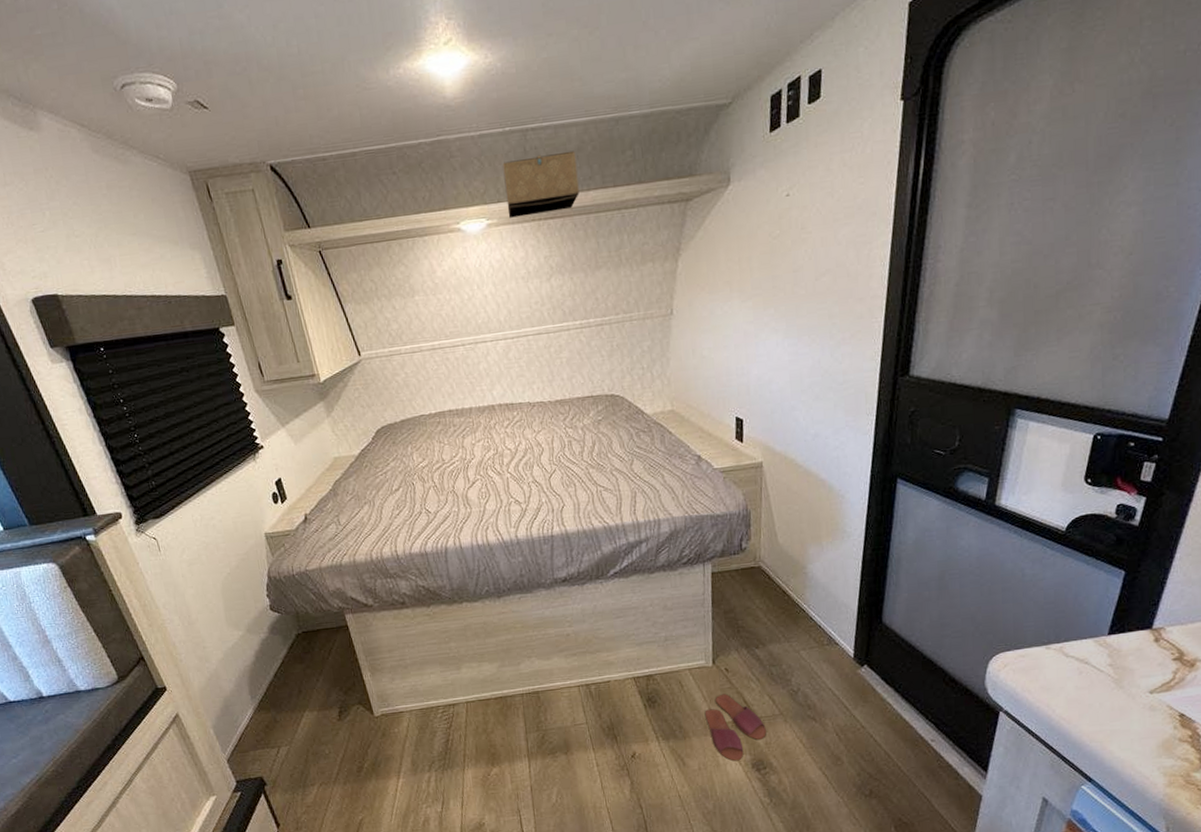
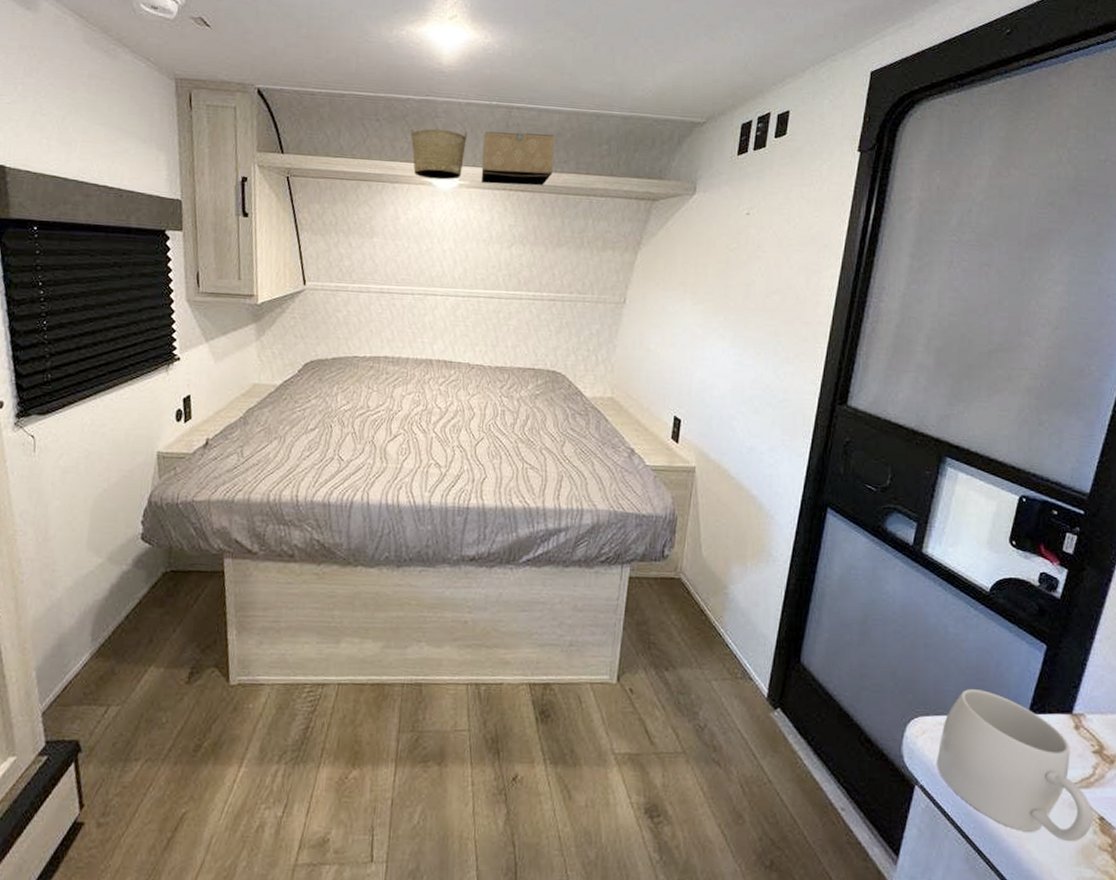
basket: none [428,166,488,225] -> present [410,128,467,180]
slippers: present [704,693,766,761] -> none [600,718,665,803]
mug: none [1019,620,1173,739] -> present [937,688,1093,842]

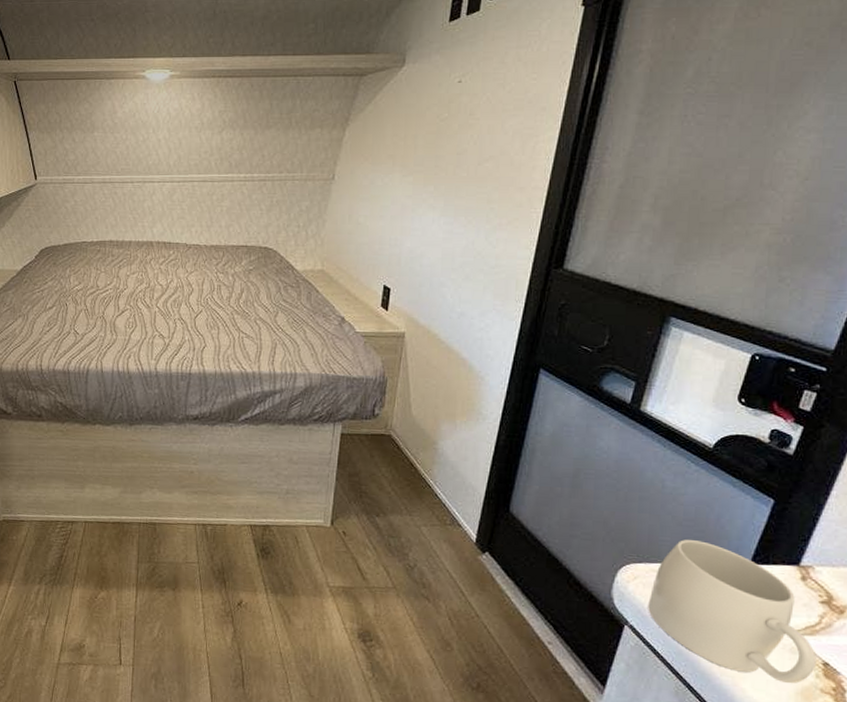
basket: present [410,128,467,180] -> none [122,23,176,72]
decorative box: present [480,131,555,186] -> none [191,18,261,72]

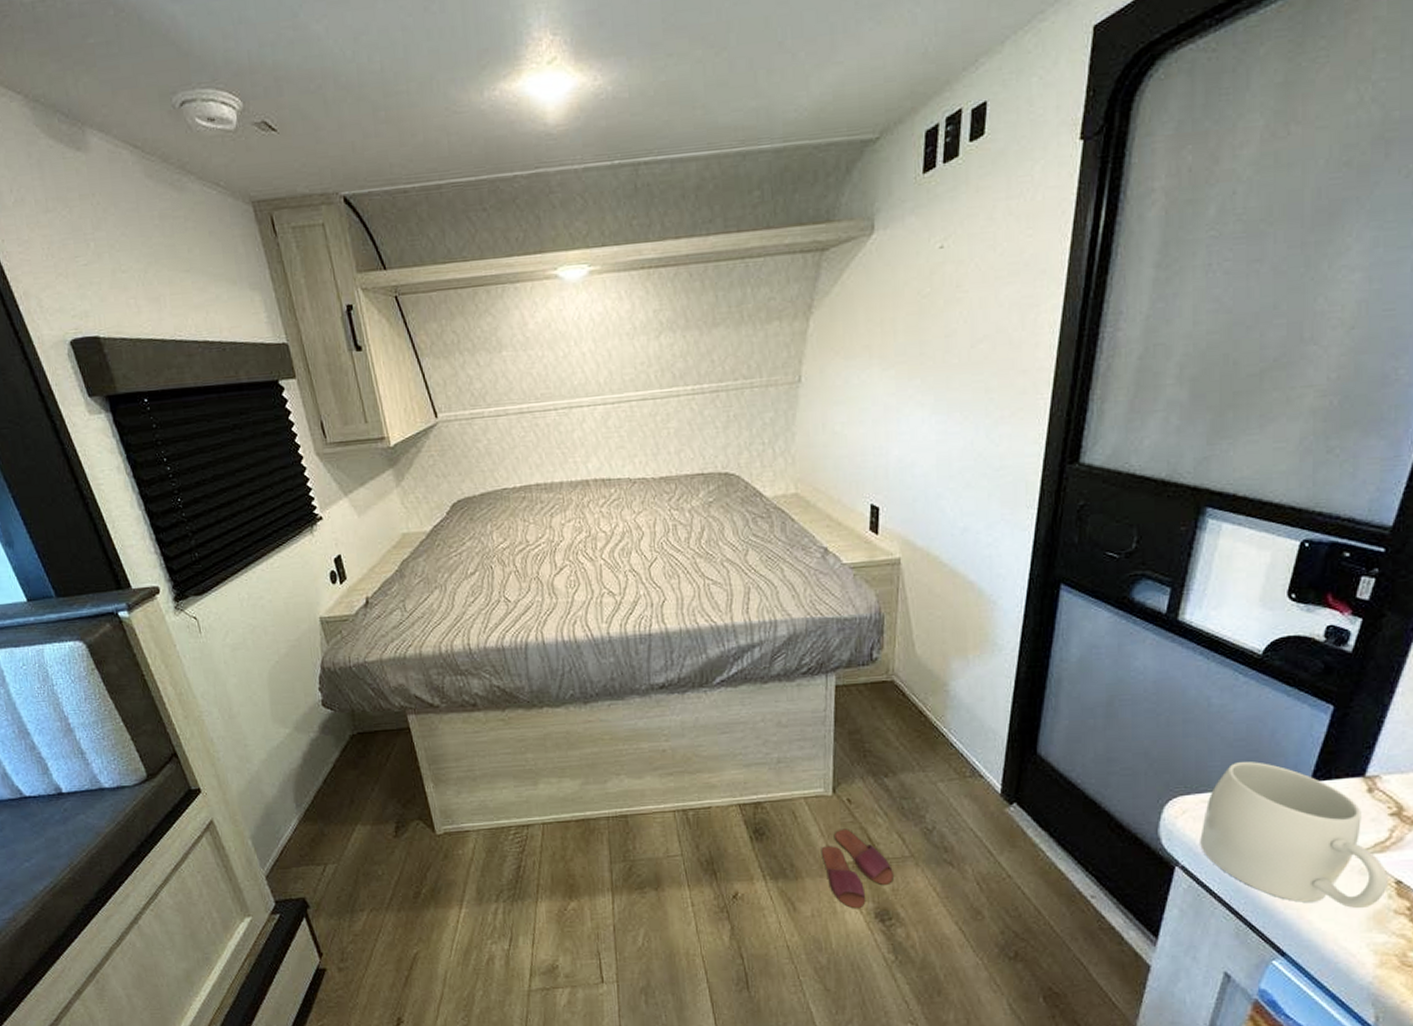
slippers: none [316,556,377,628] -> present [821,828,893,909]

